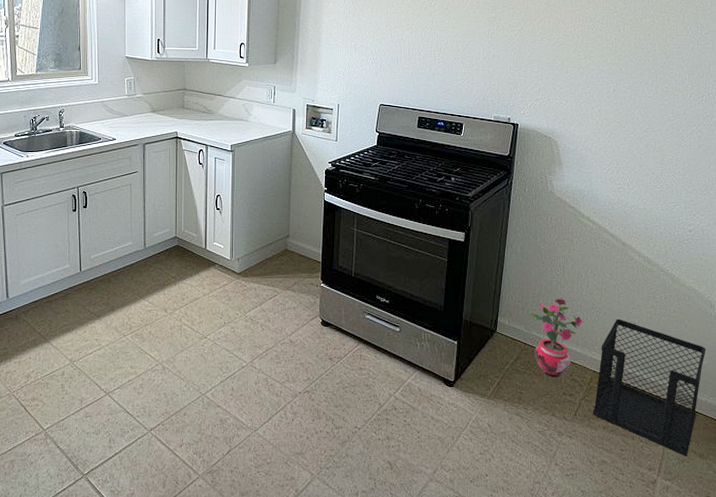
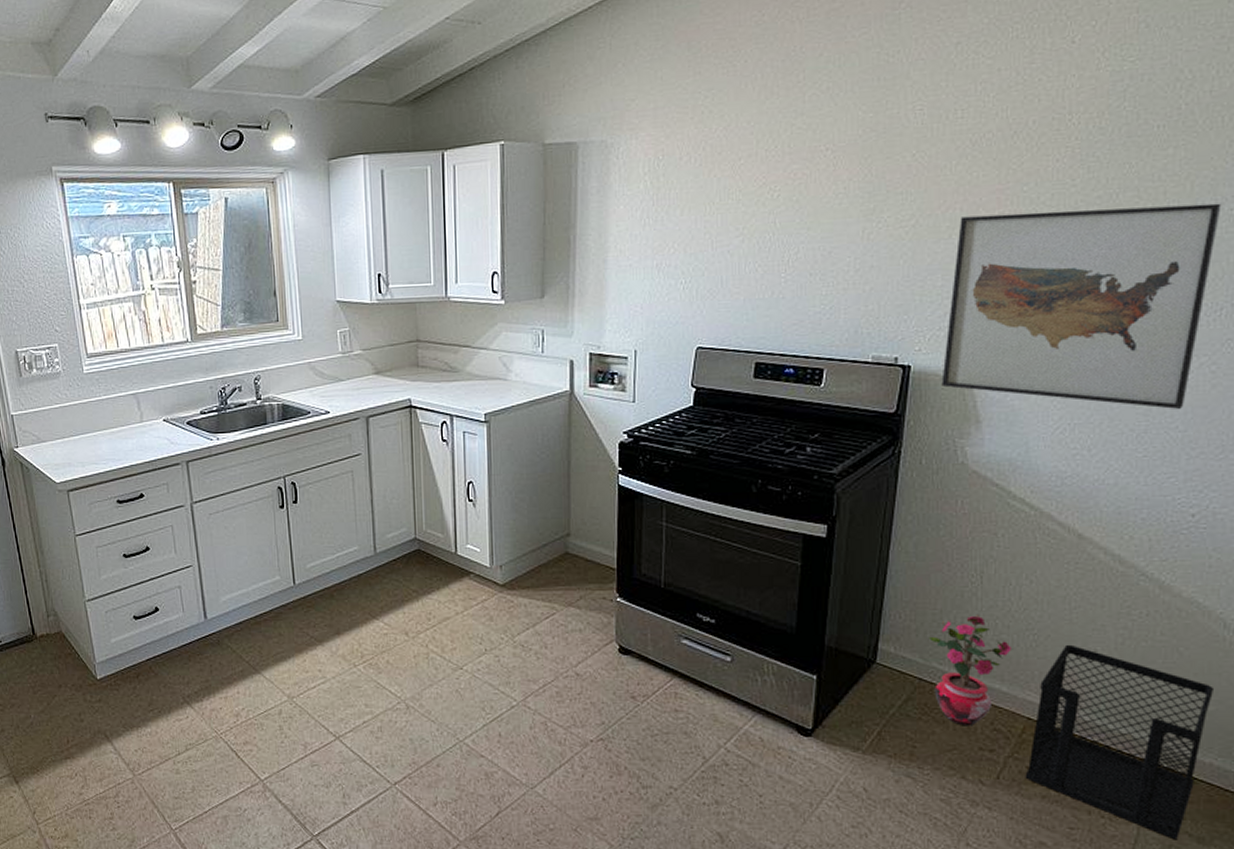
wall art: none [537,27,701,161] -> present [941,203,1222,410]

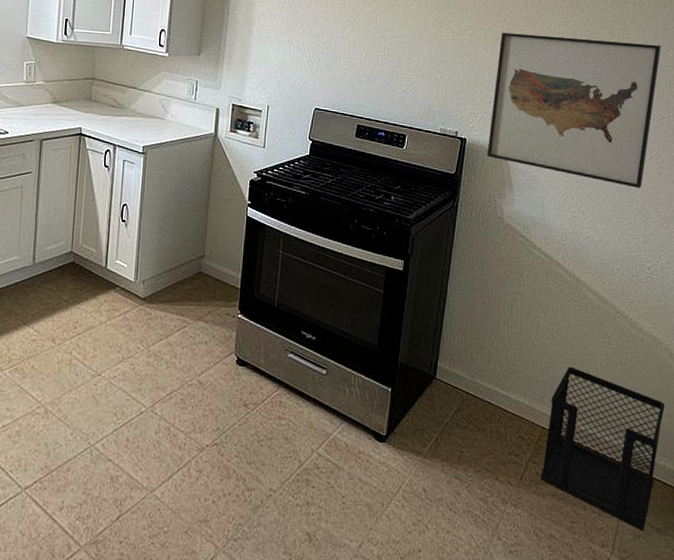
potted plant: present [929,615,1013,727] -> none [475,340,533,434]

